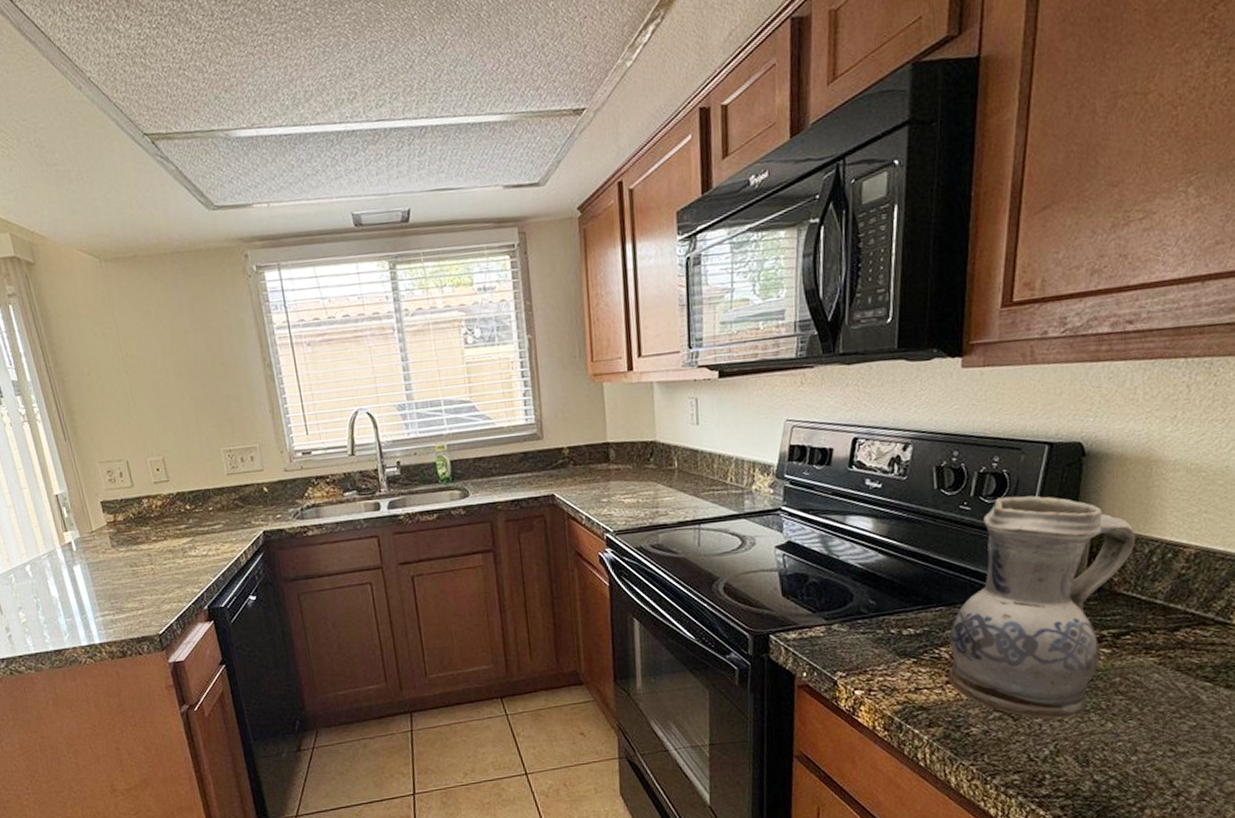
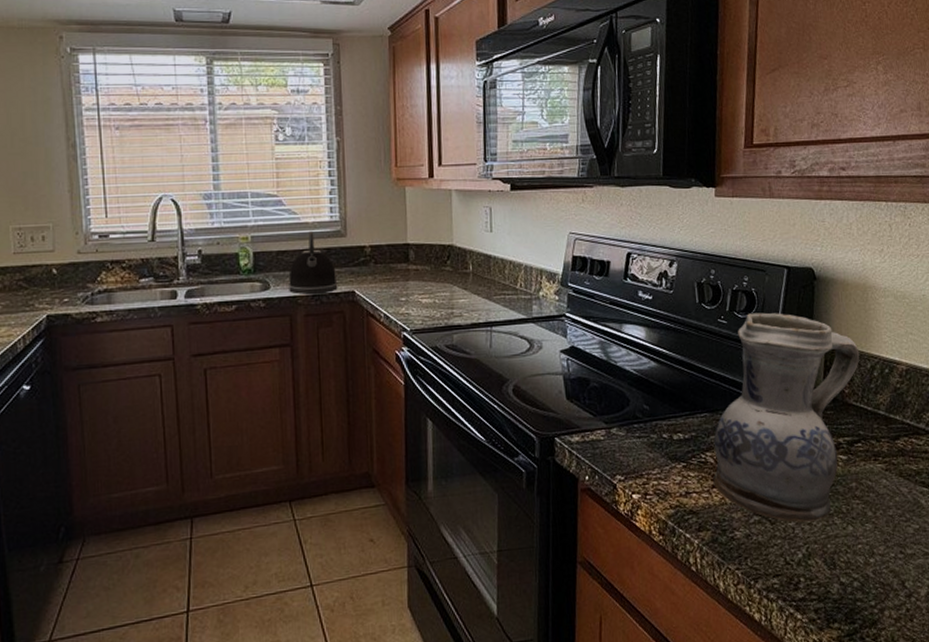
kettle: none [486,435,537,501] -> present [287,230,338,295]

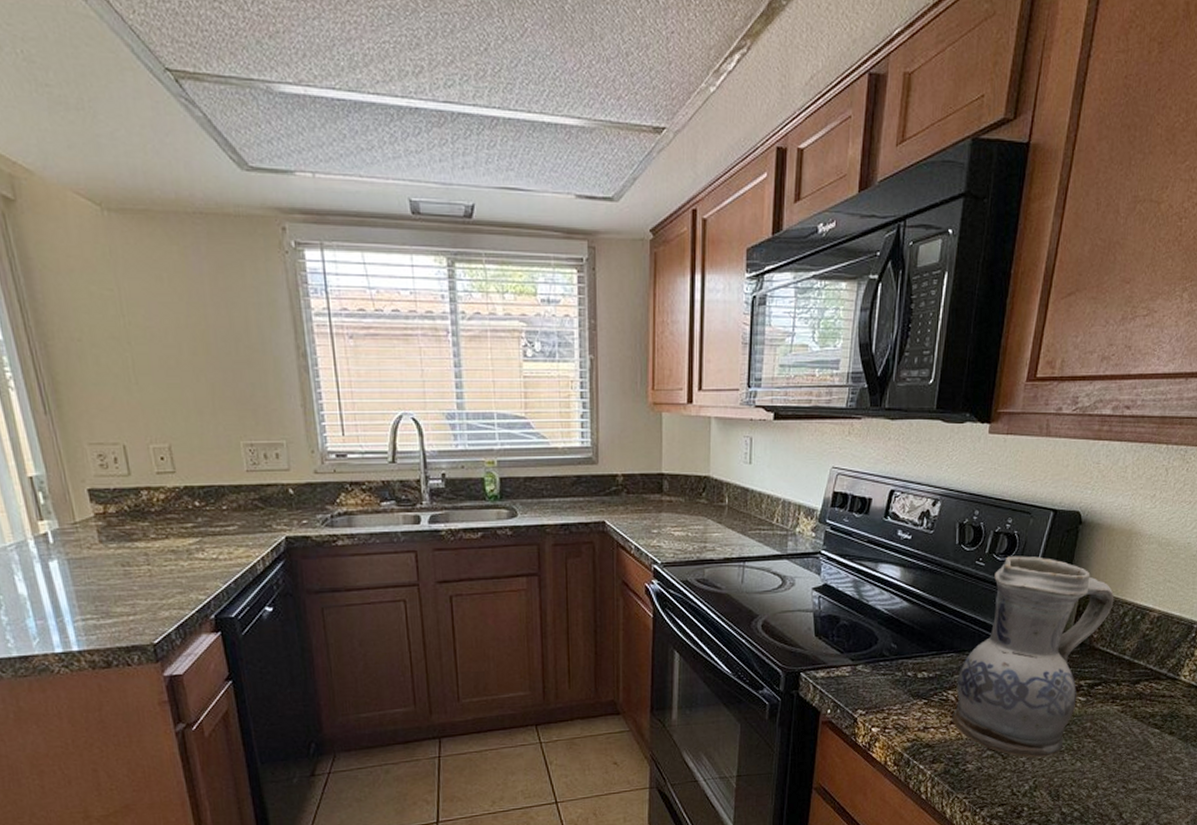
kettle: present [287,230,338,295] -> none [535,456,588,524]

